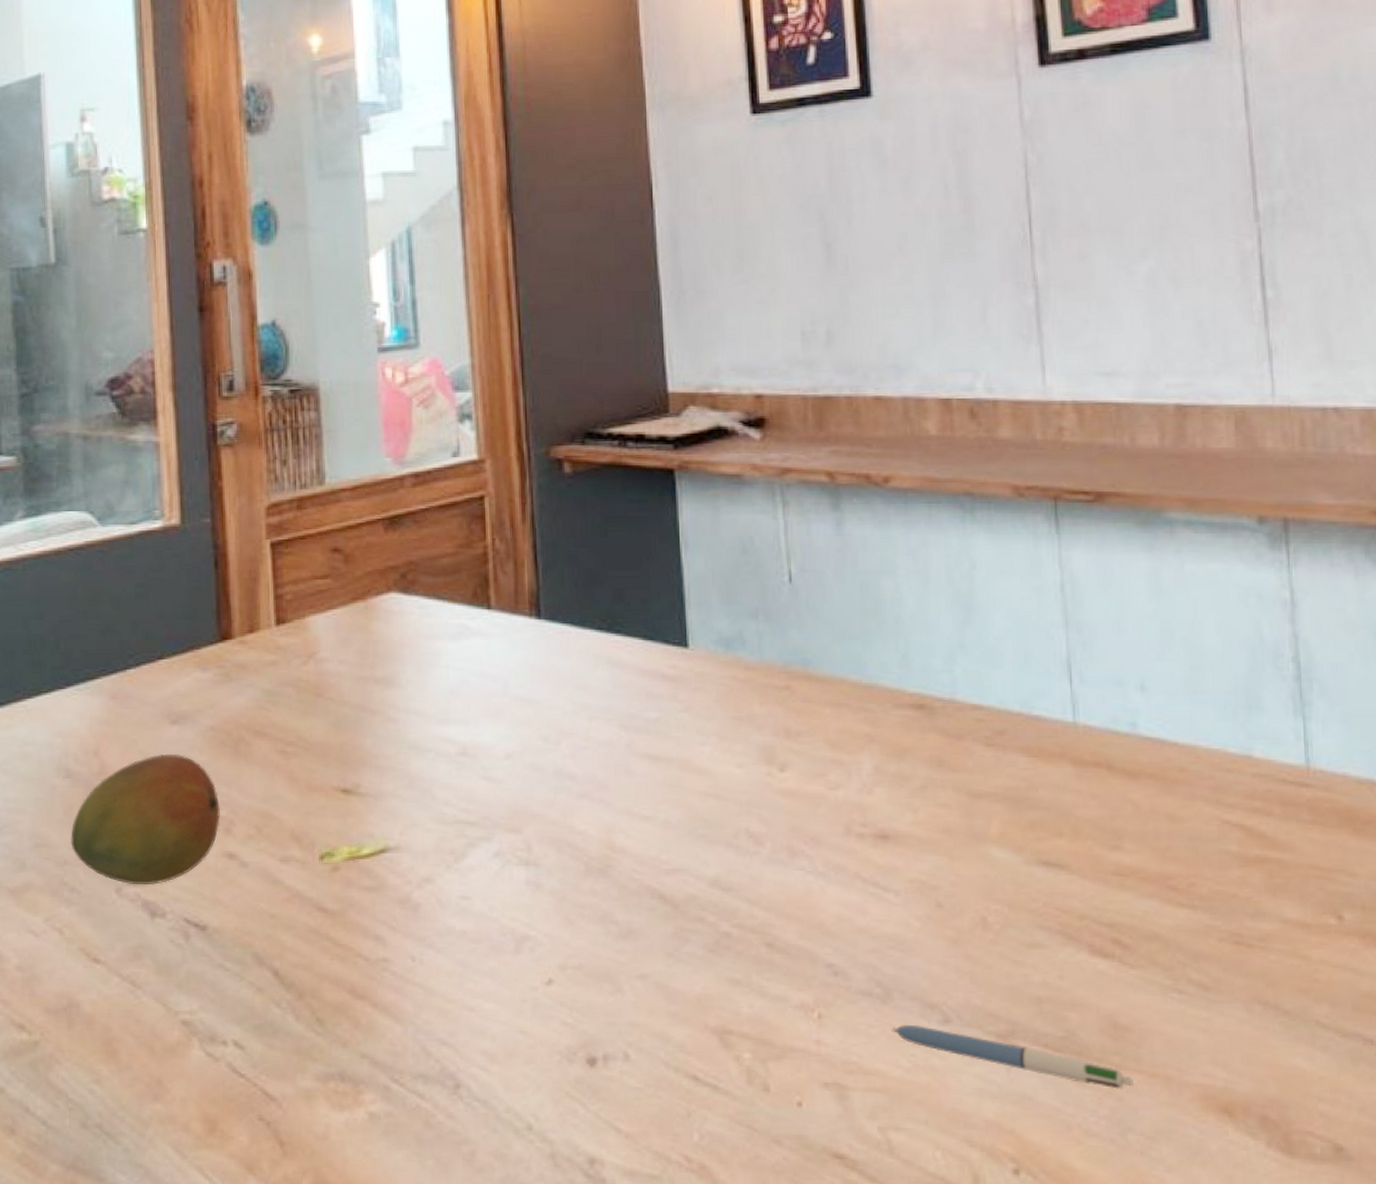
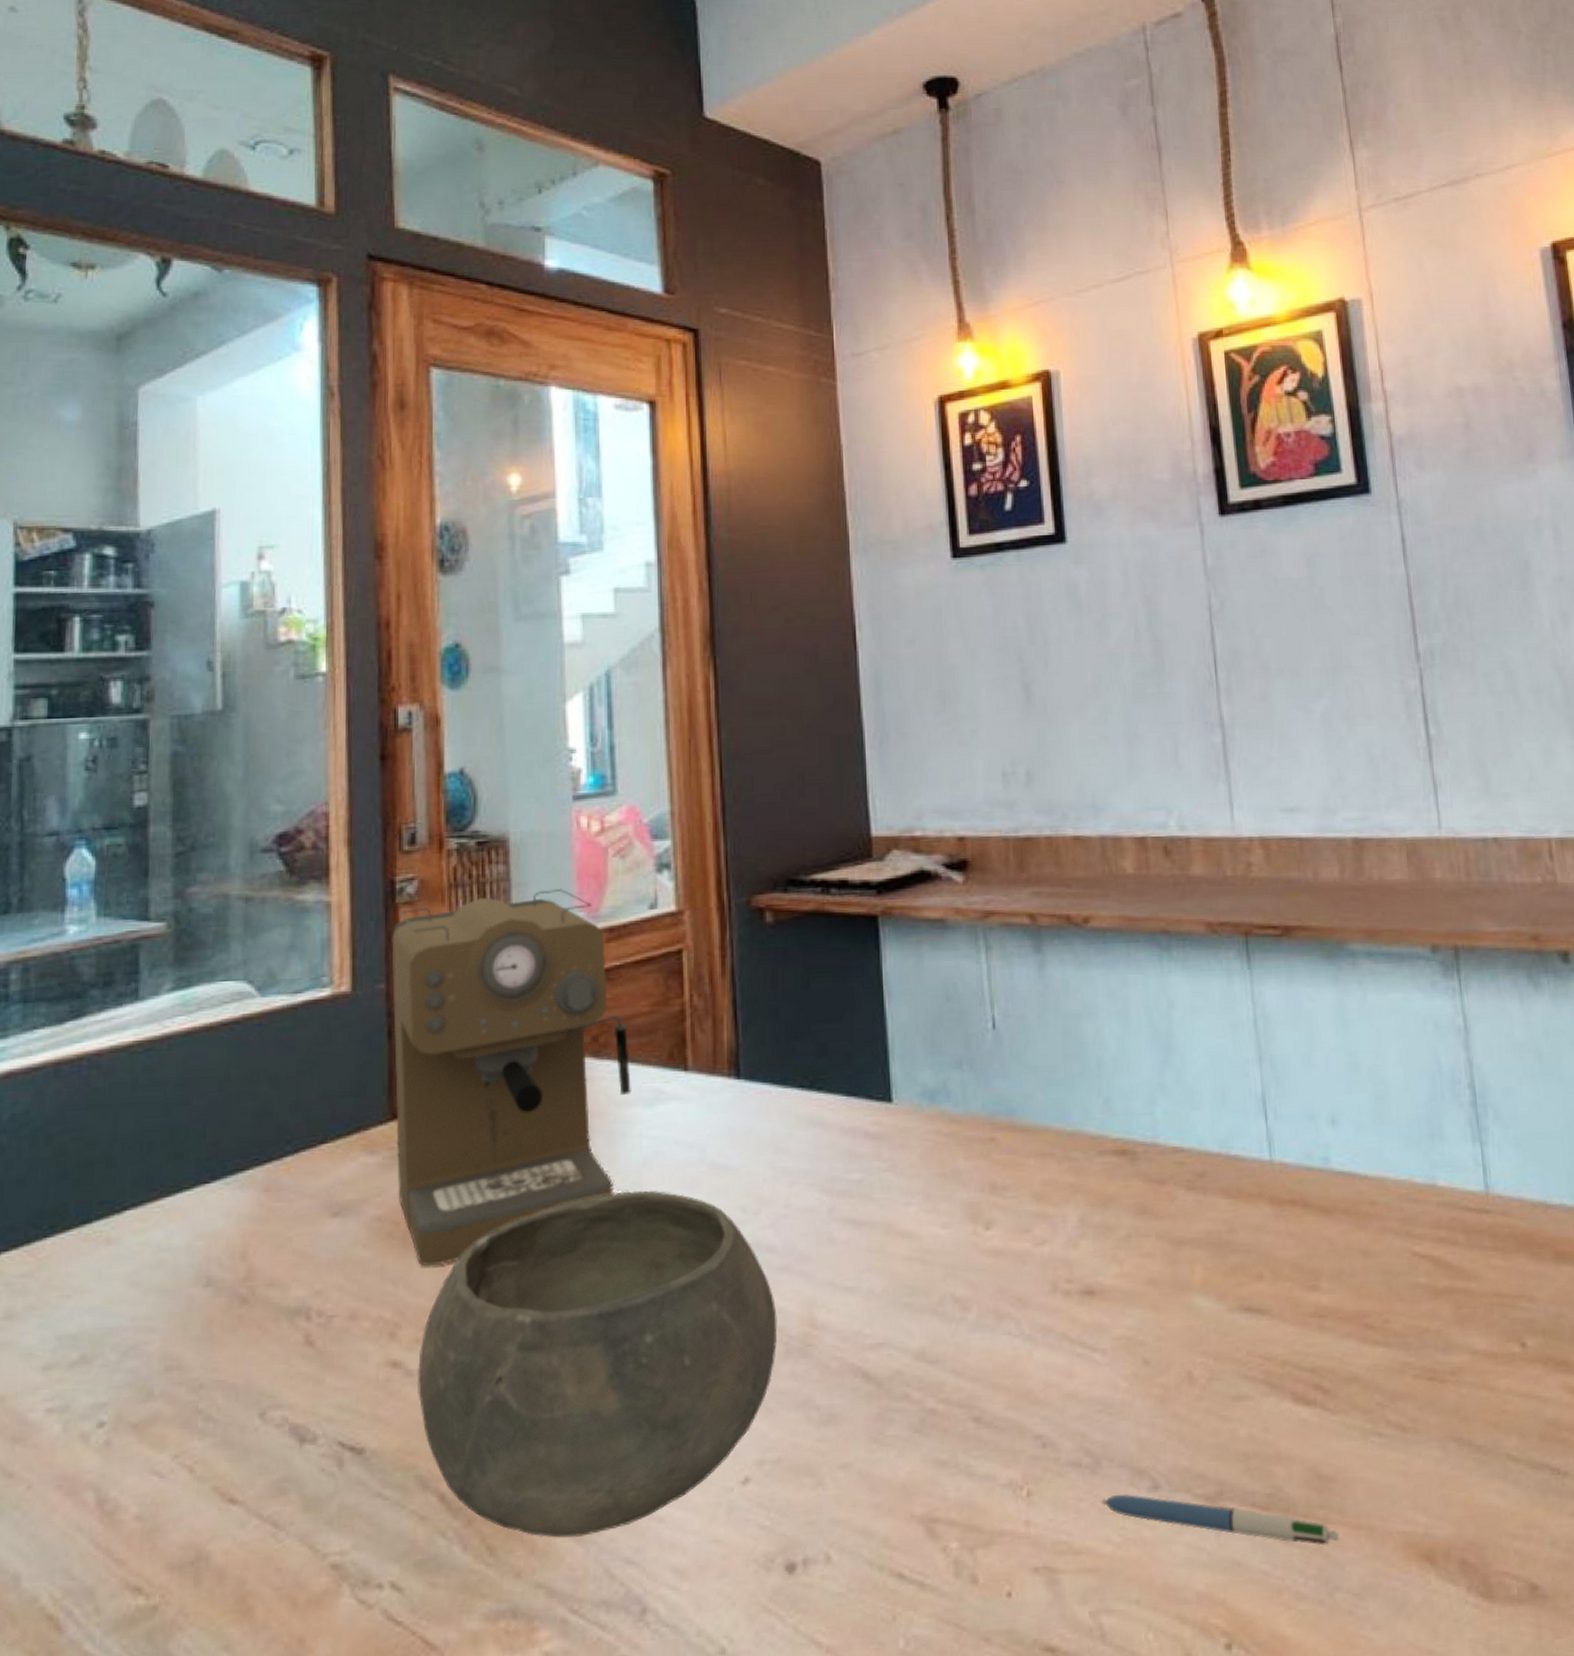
fruit: present [71,753,221,886] -> none [208,1250,385,1407]
coffee maker: none [215,434,438,773] -> present [391,888,631,1267]
bowl: none [250,716,578,1017] -> present [417,1190,777,1538]

